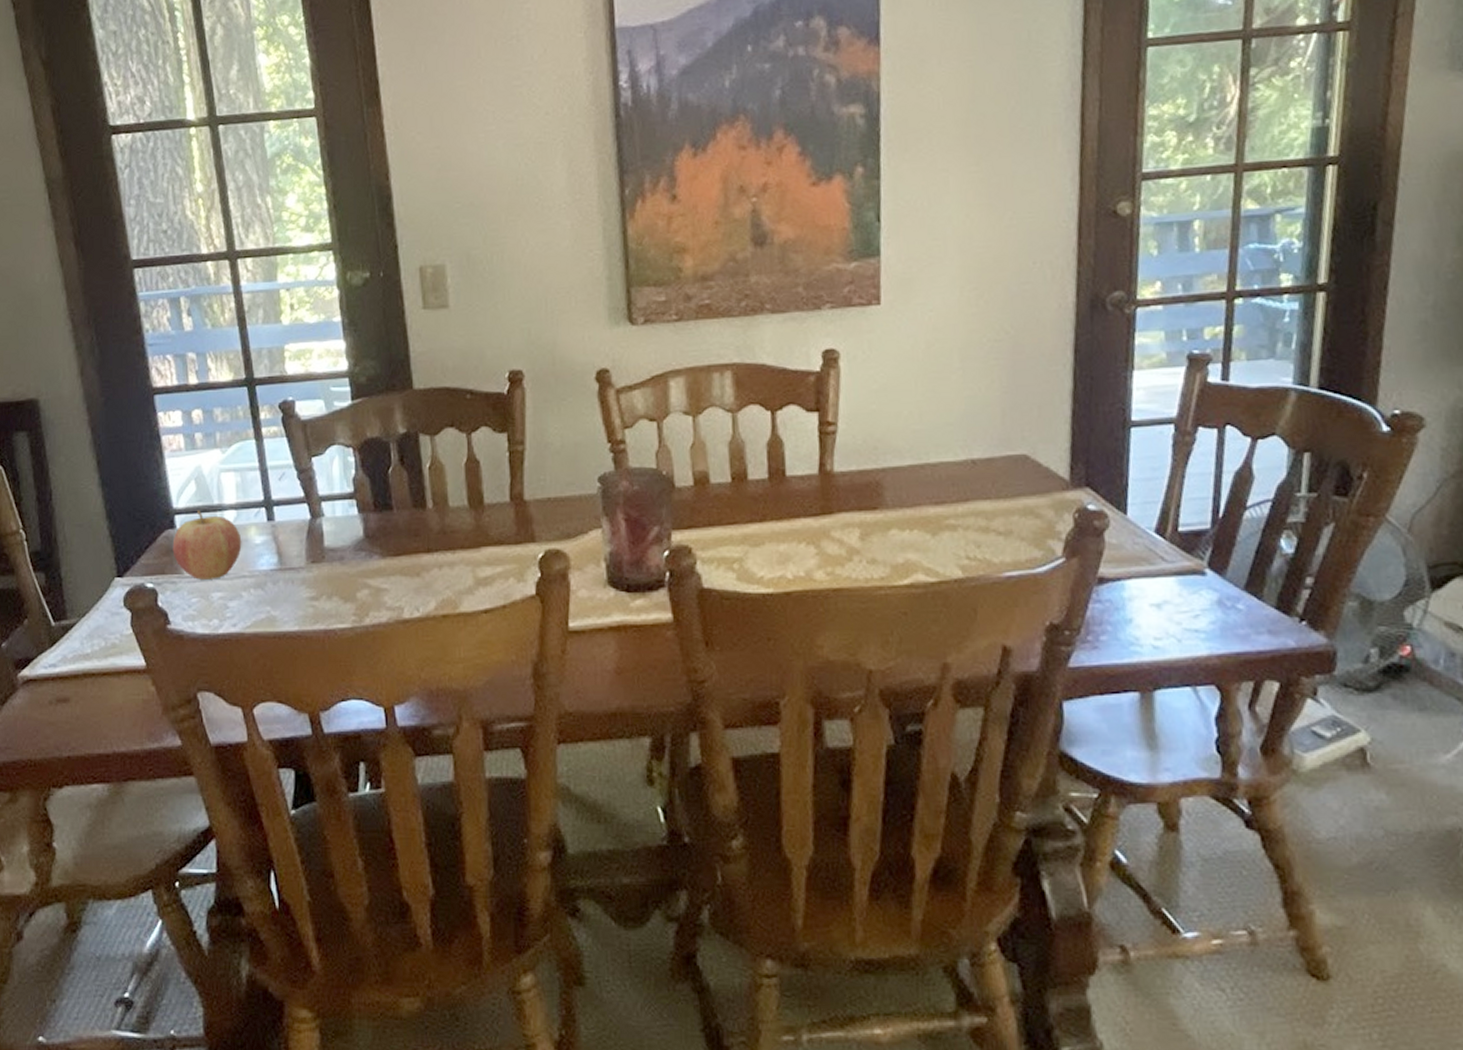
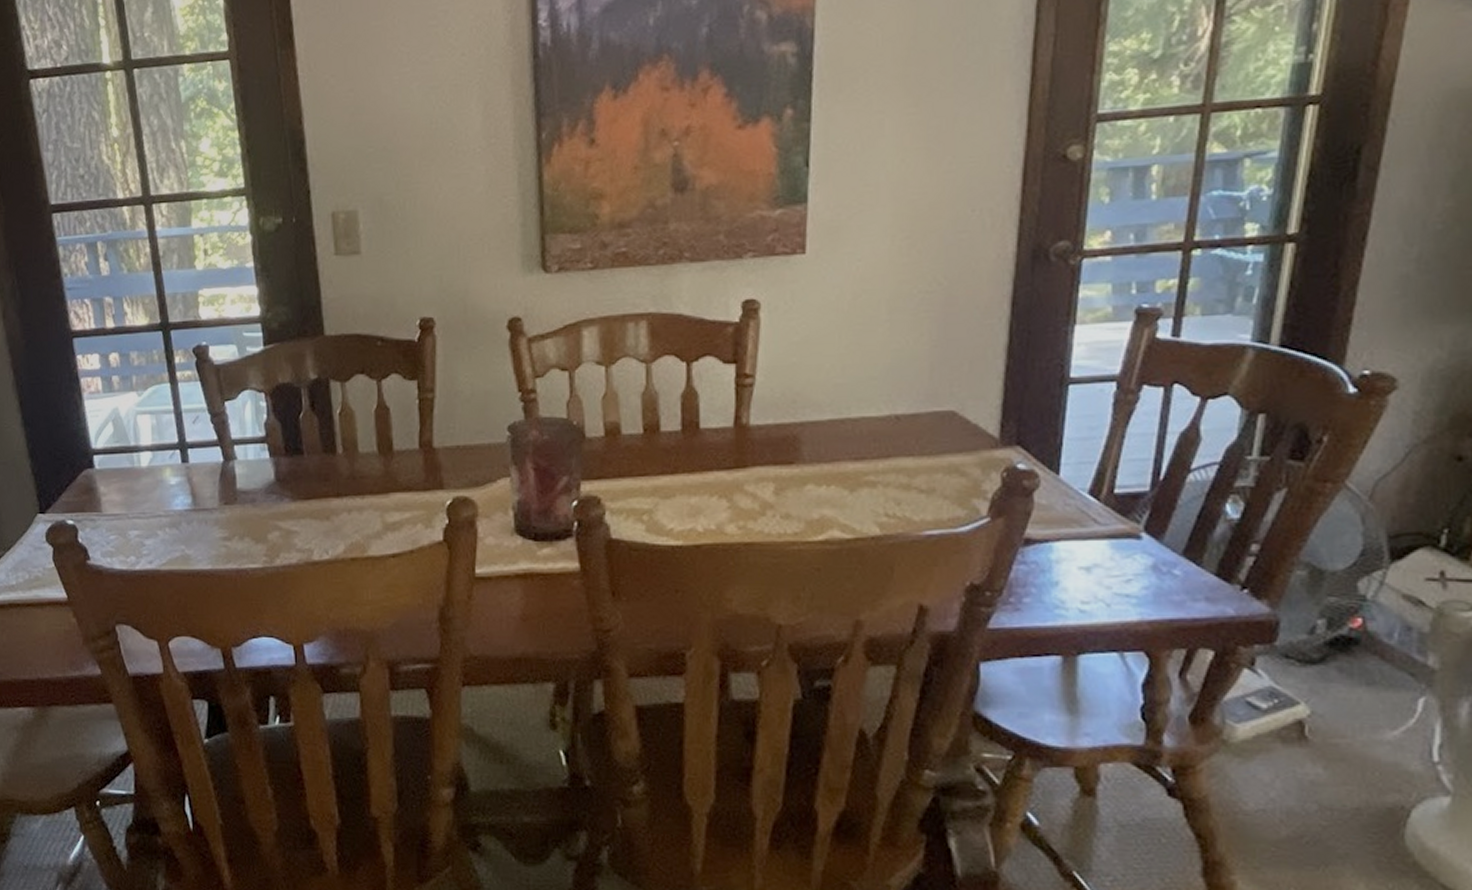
fruit: present [172,510,242,580] -> none [91,451,158,518]

